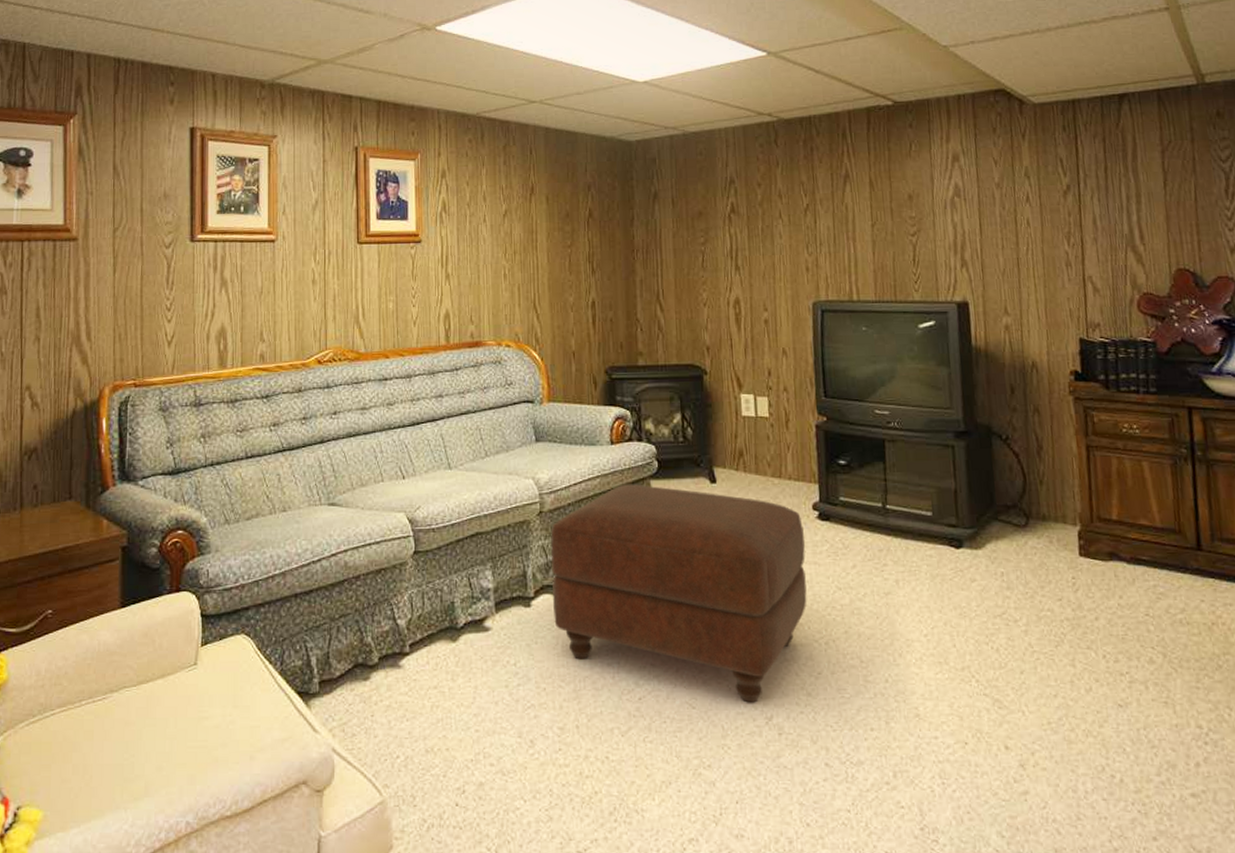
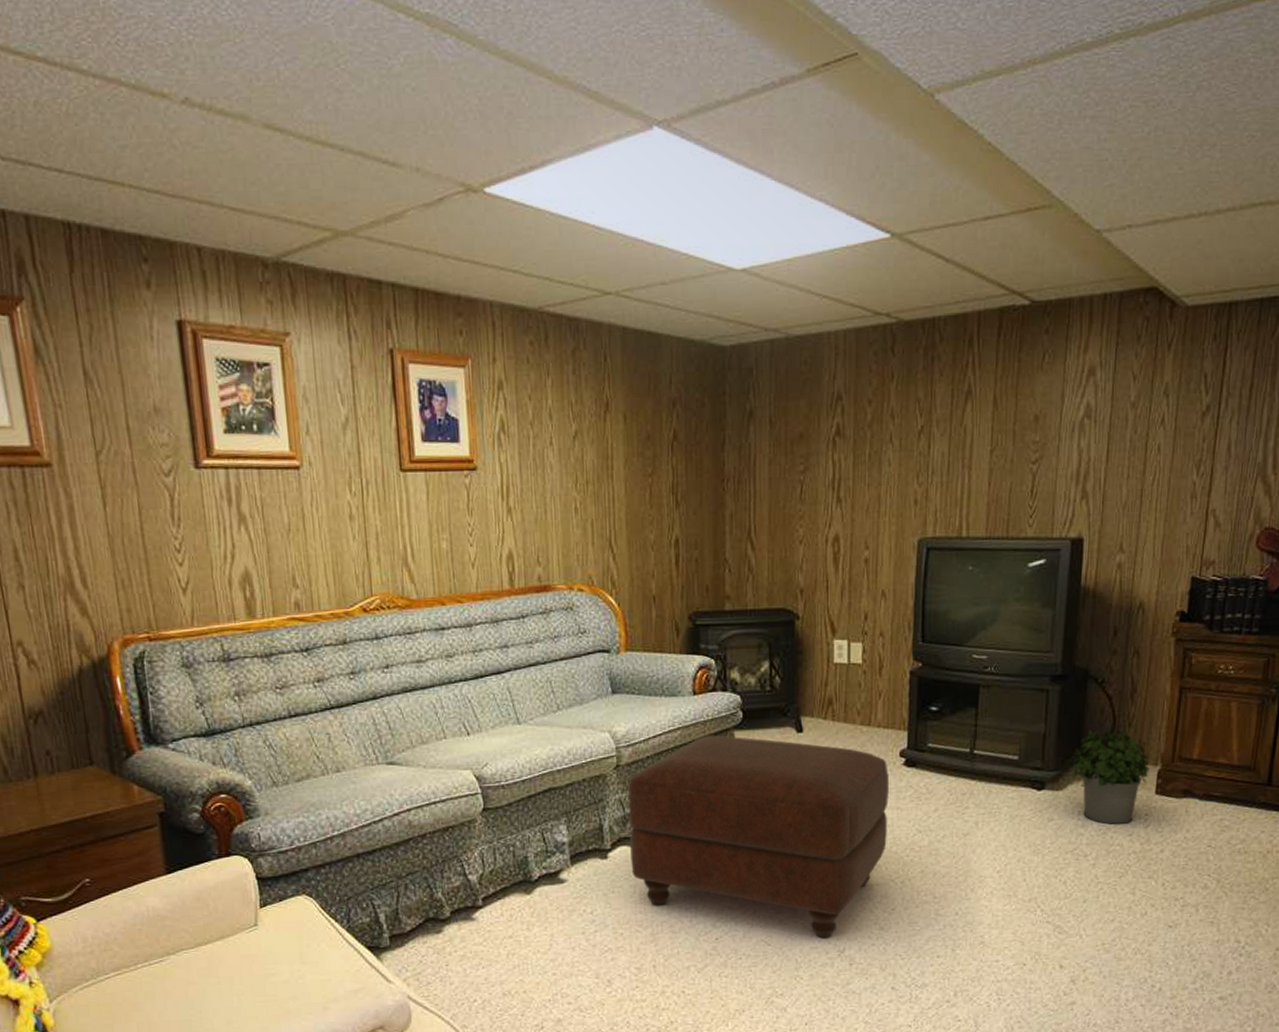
potted plant: none [987,488,1069,587] -> present [1071,730,1150,824]

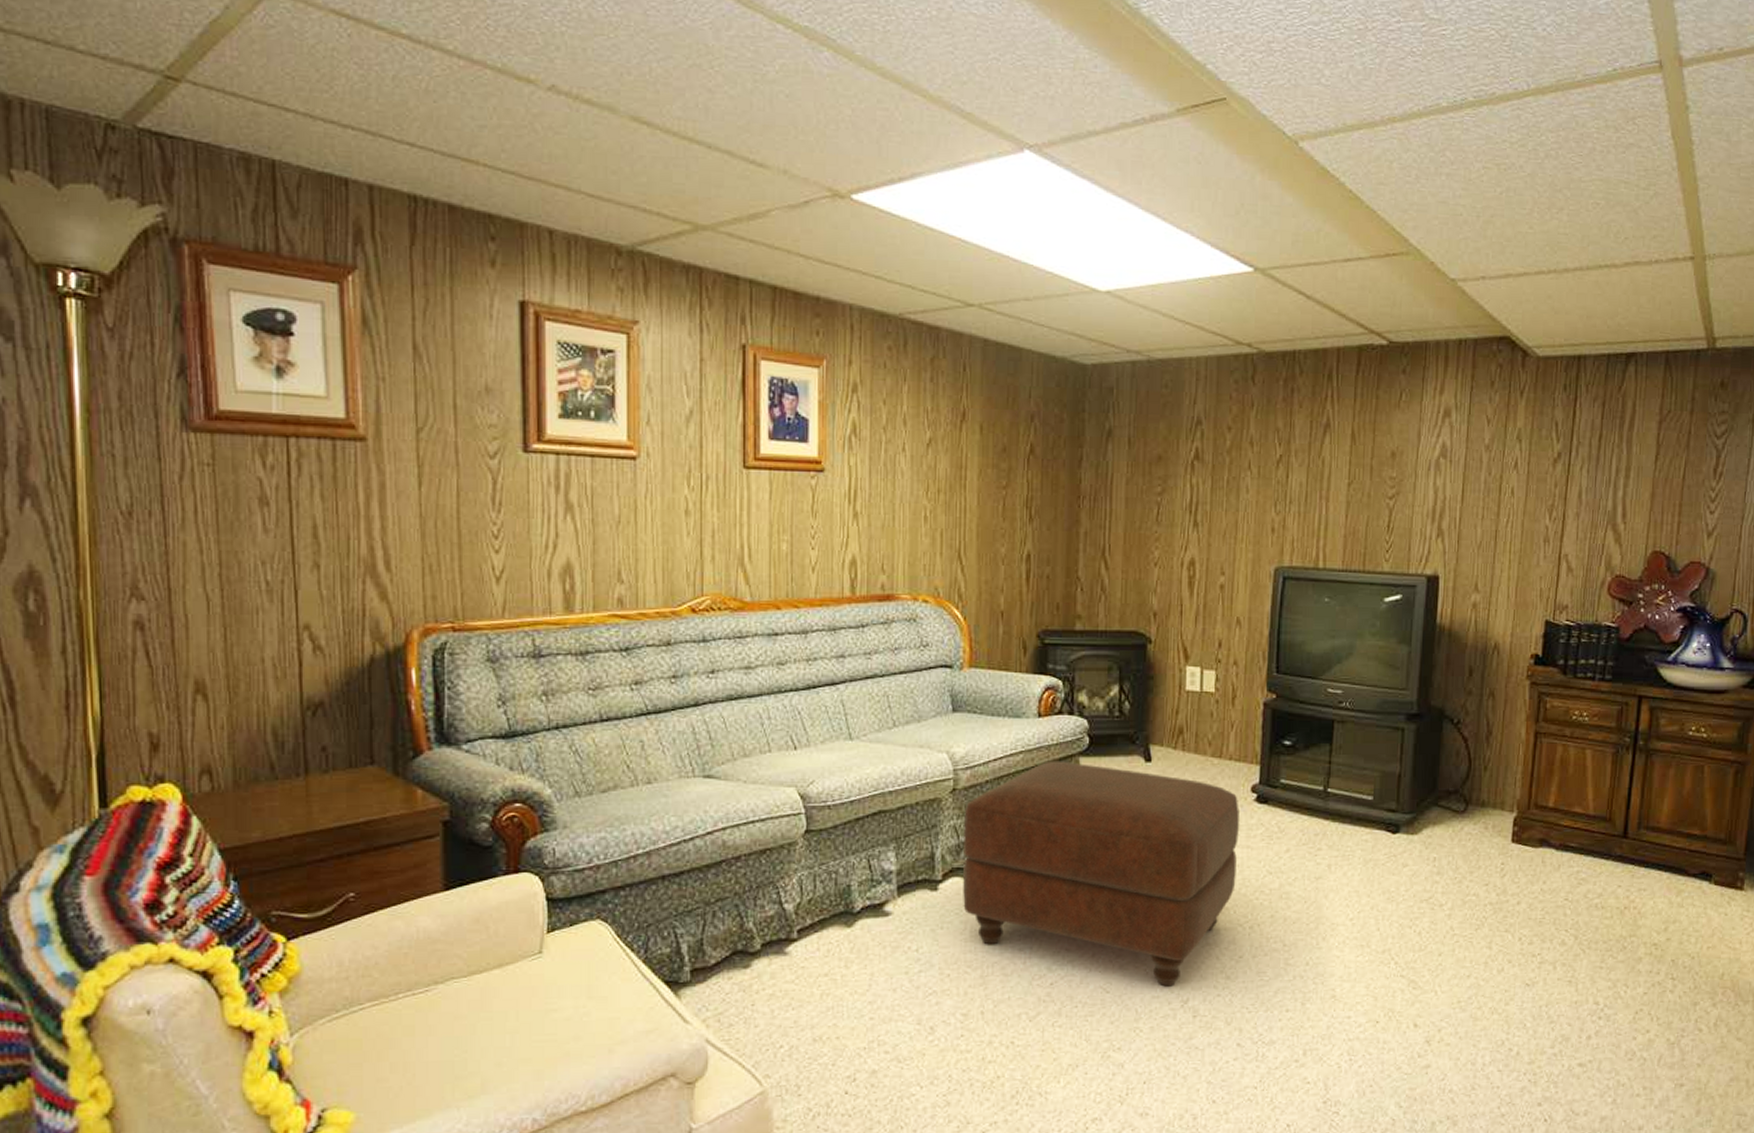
potted plant: present [1071,730,1150,824] -> none [1427,773,1505,873]

